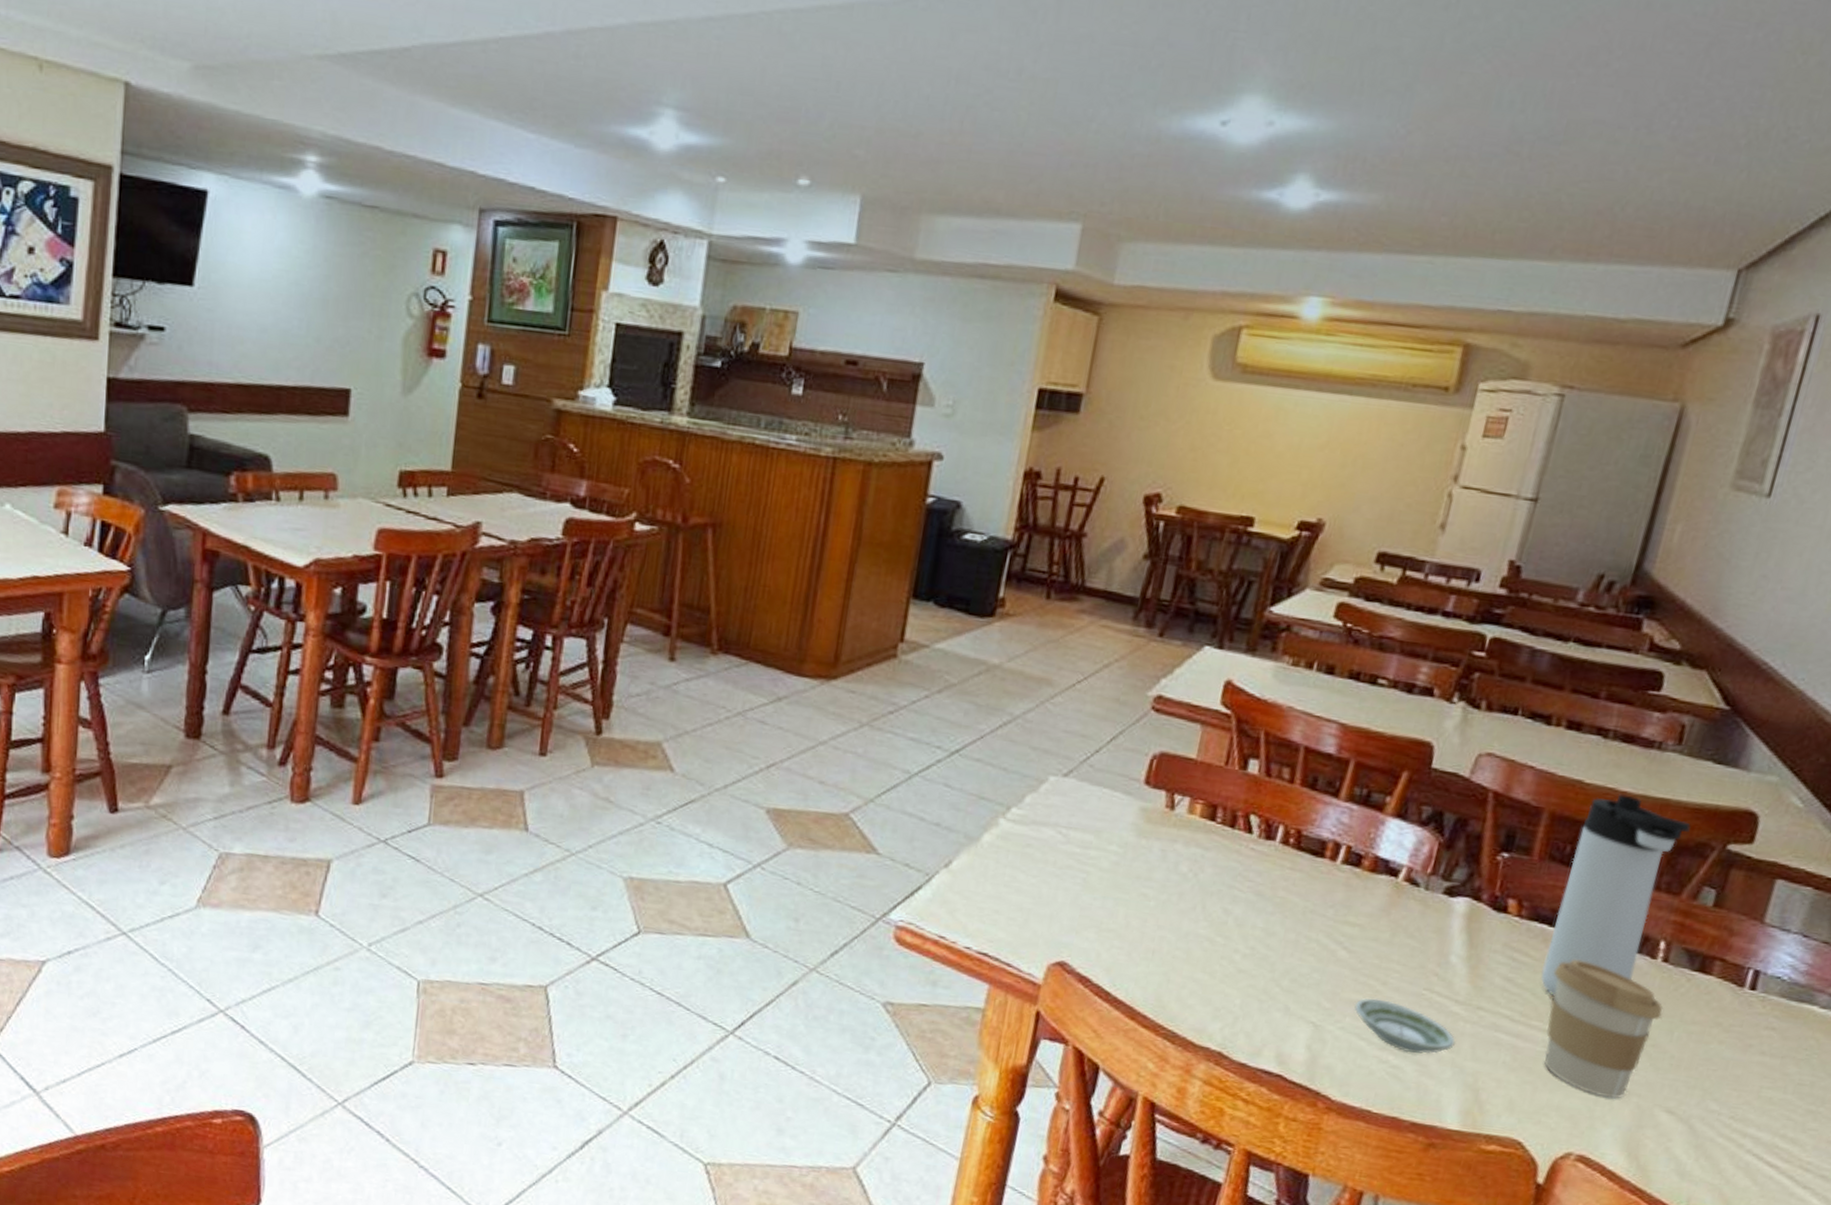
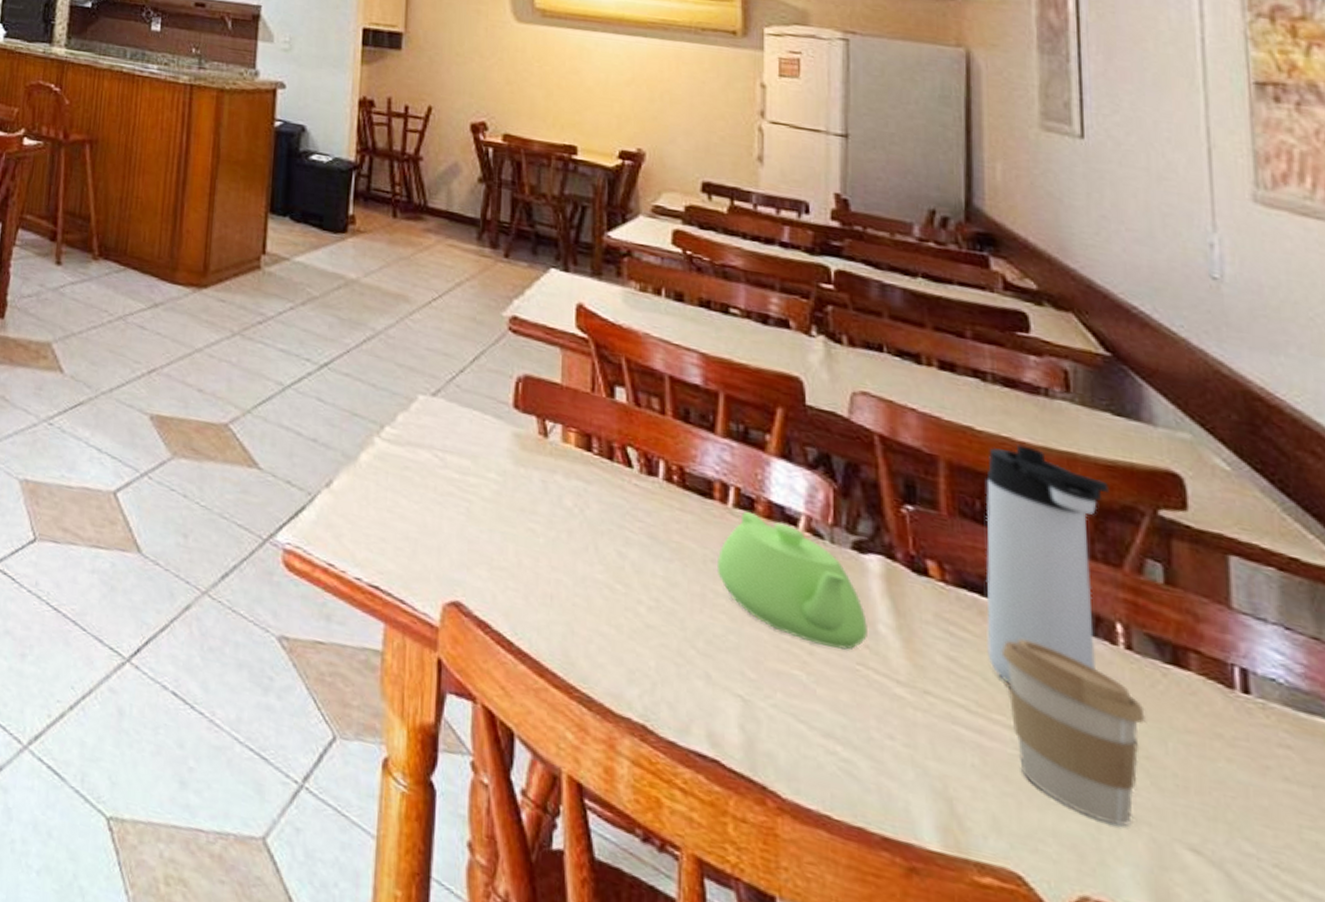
teapot: none [1313,867,1442,979] -> present [716,511,867,650]
saucer: present [1354,998,1455,1054] -> none [783,670,909,747]

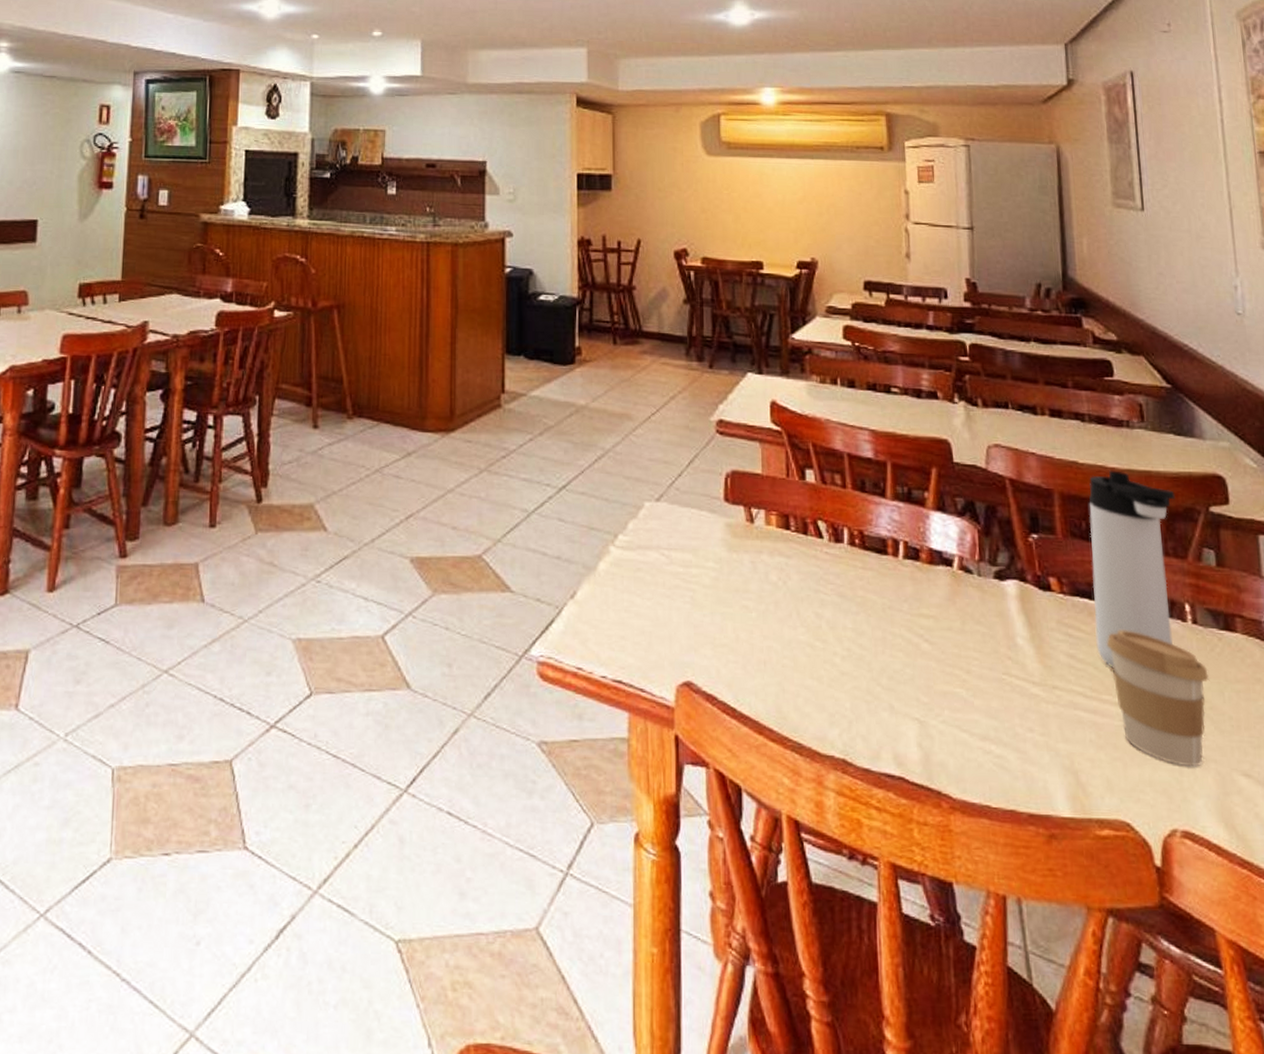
teapot: present [716,511,867,650] -> none [893,561,1009,664]

